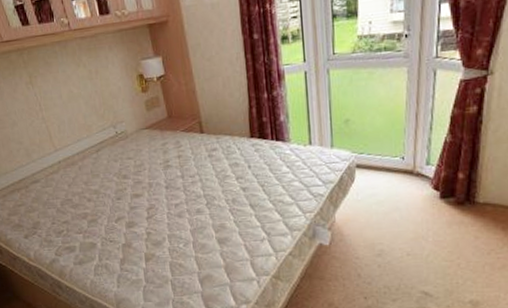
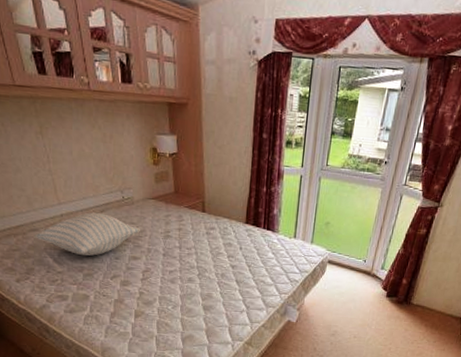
pillow: none [36,153,138,202] -> present [35,212,140,257]

